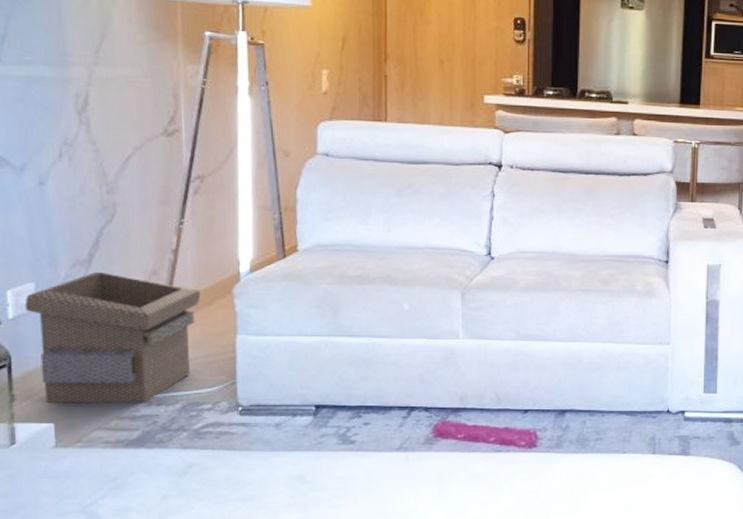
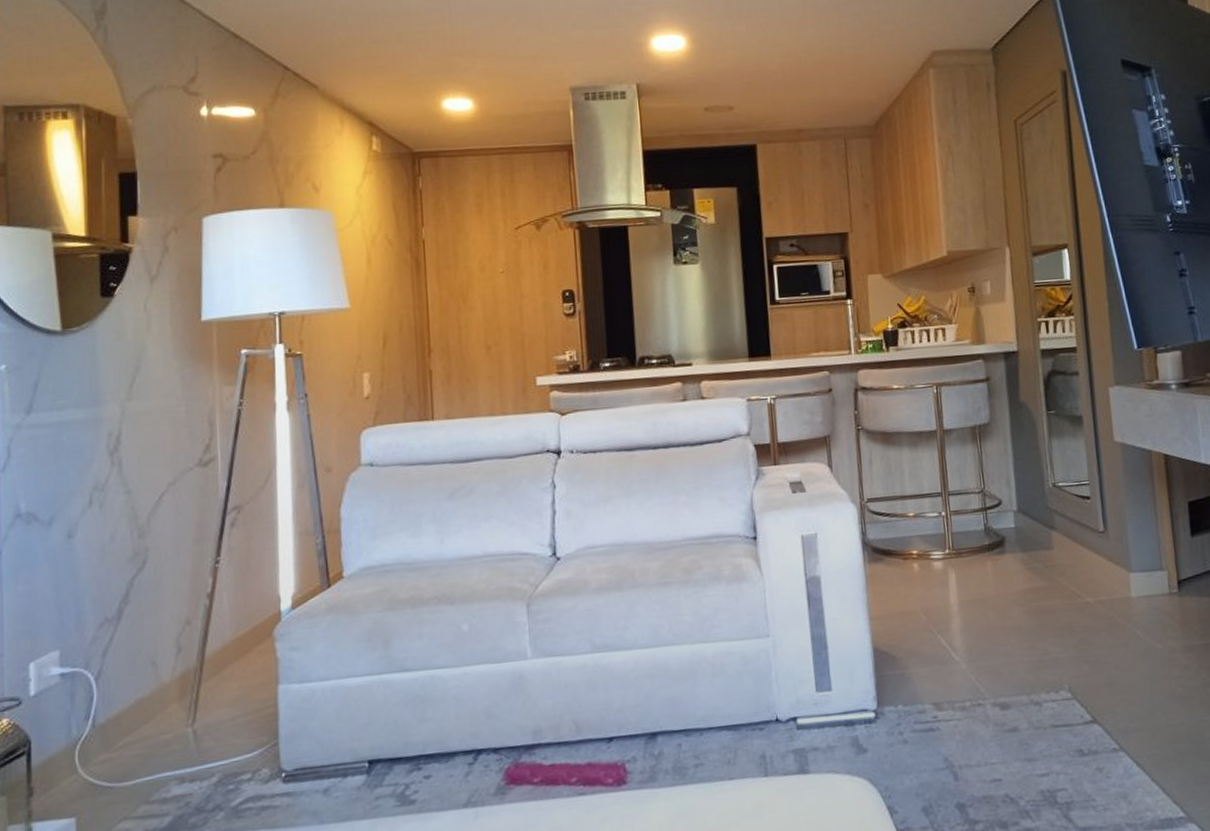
storage basket: present [24,271,201,404] -> none [48,628,239,793]

